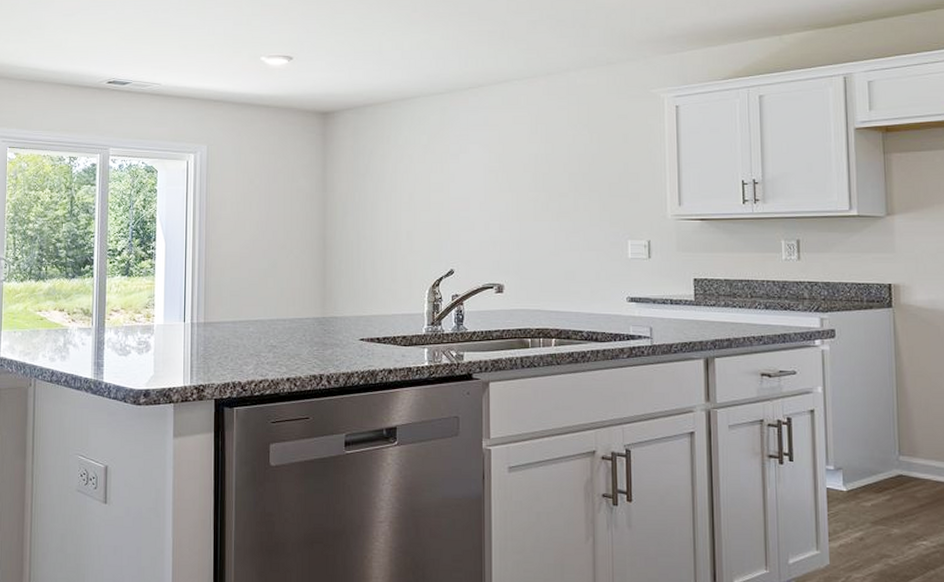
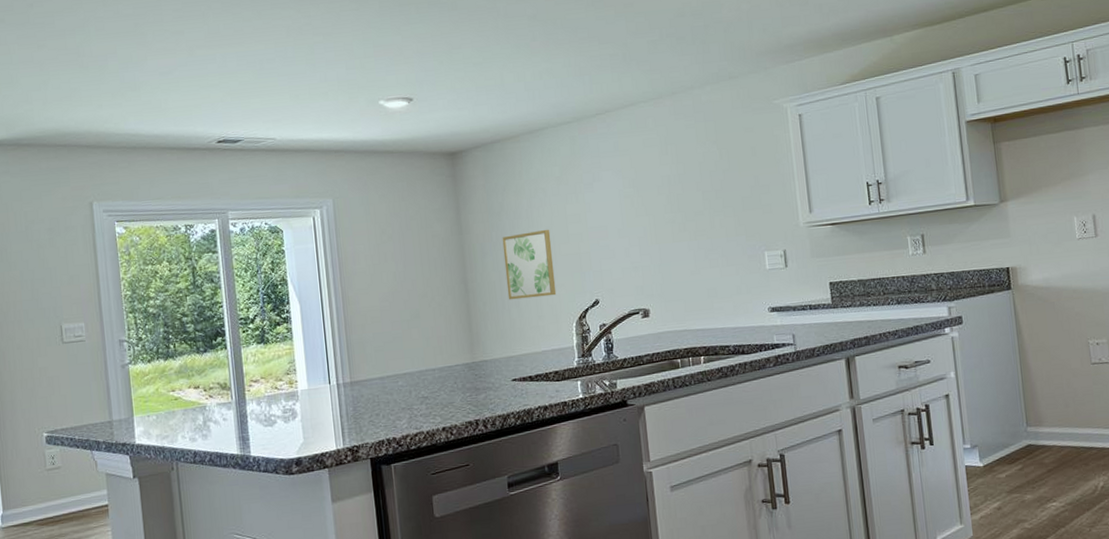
wall art: none [364,195,412,261] -> present [502,229,557,300]

